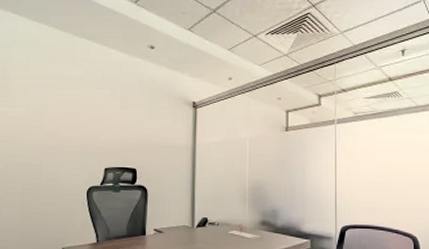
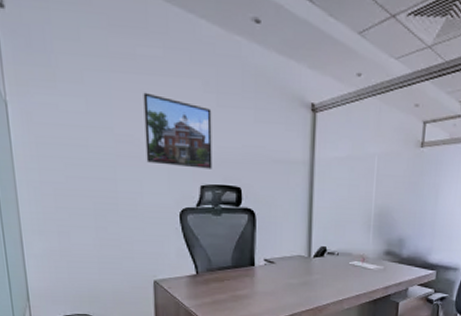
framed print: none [65,101,116,155] -> present [143,92,212,169]

